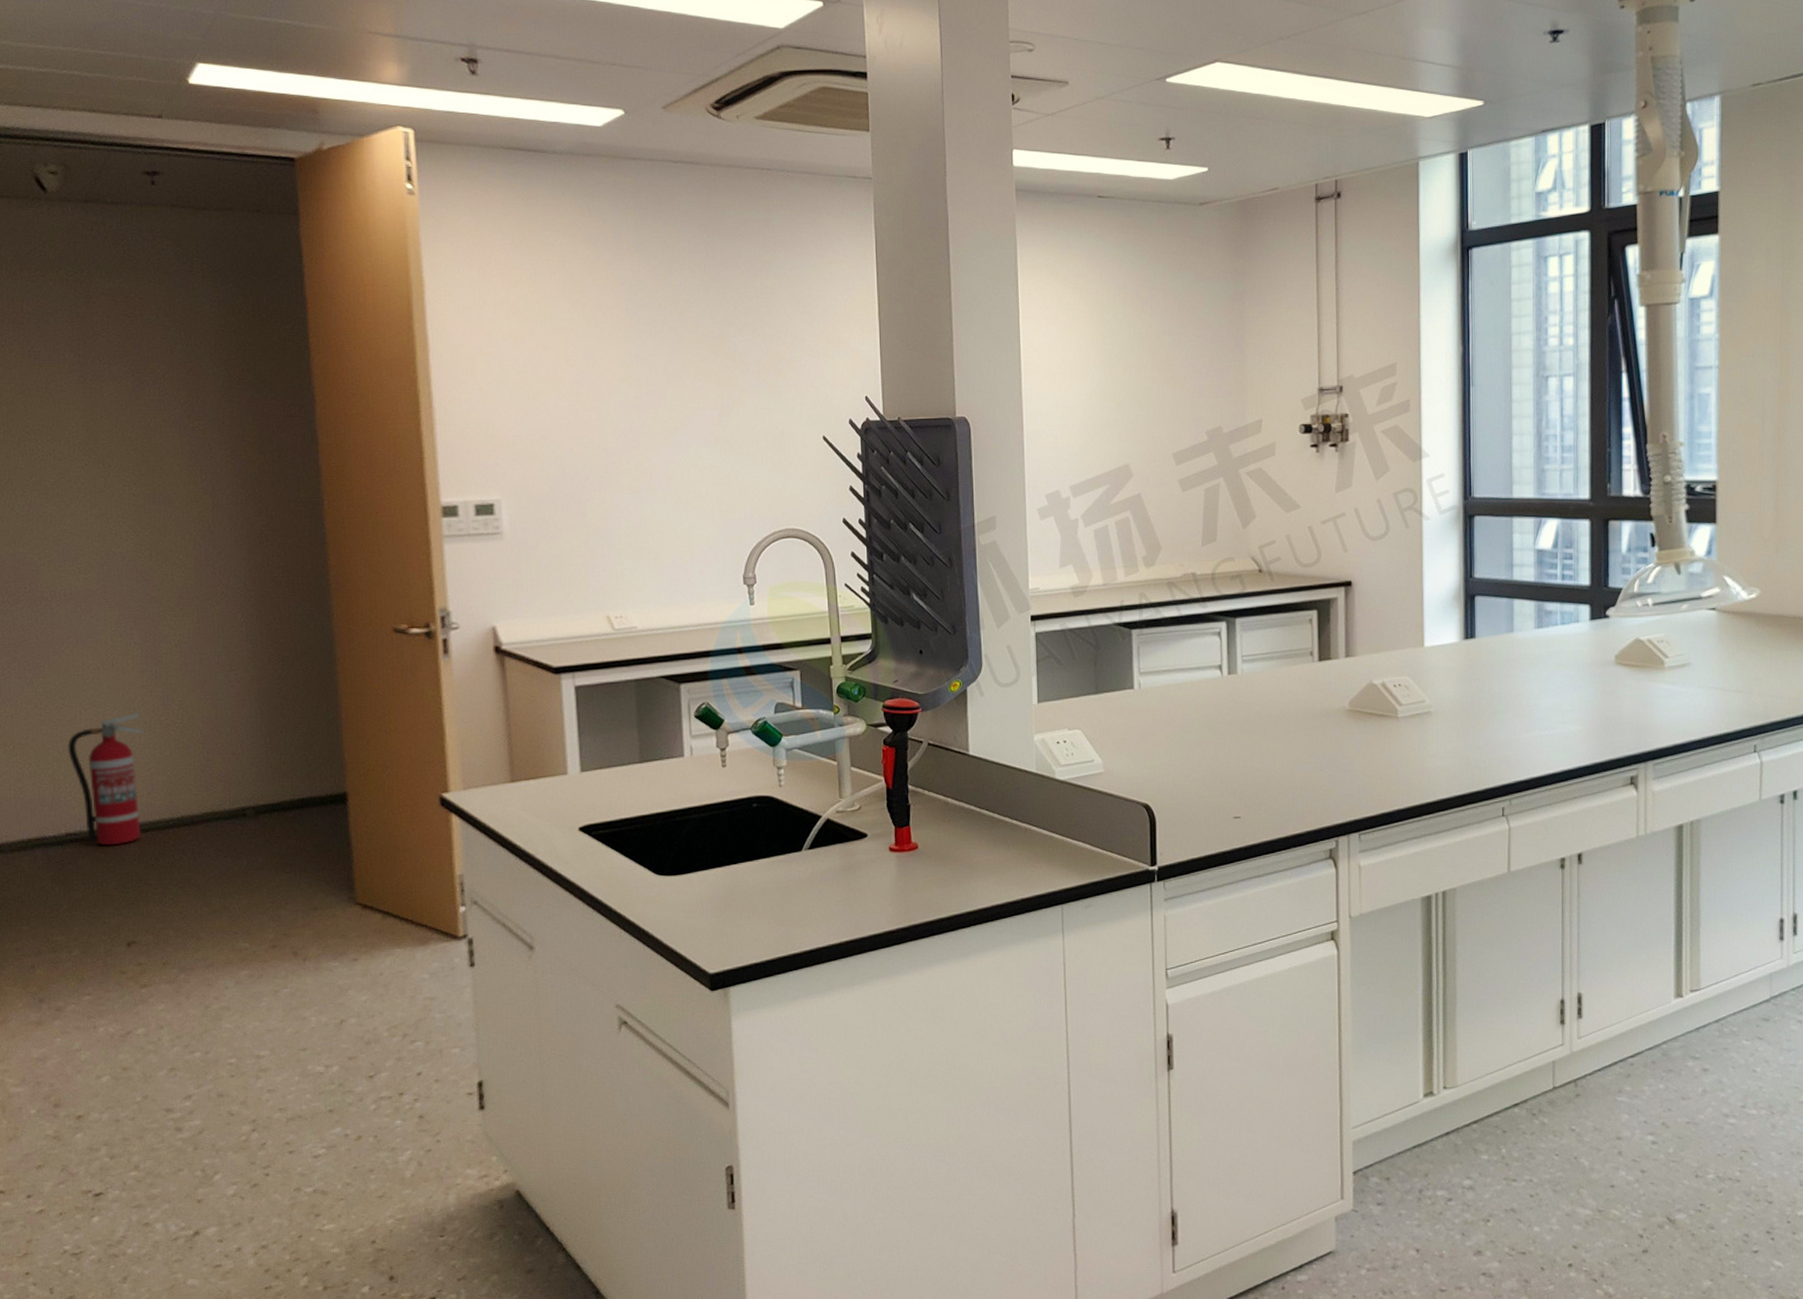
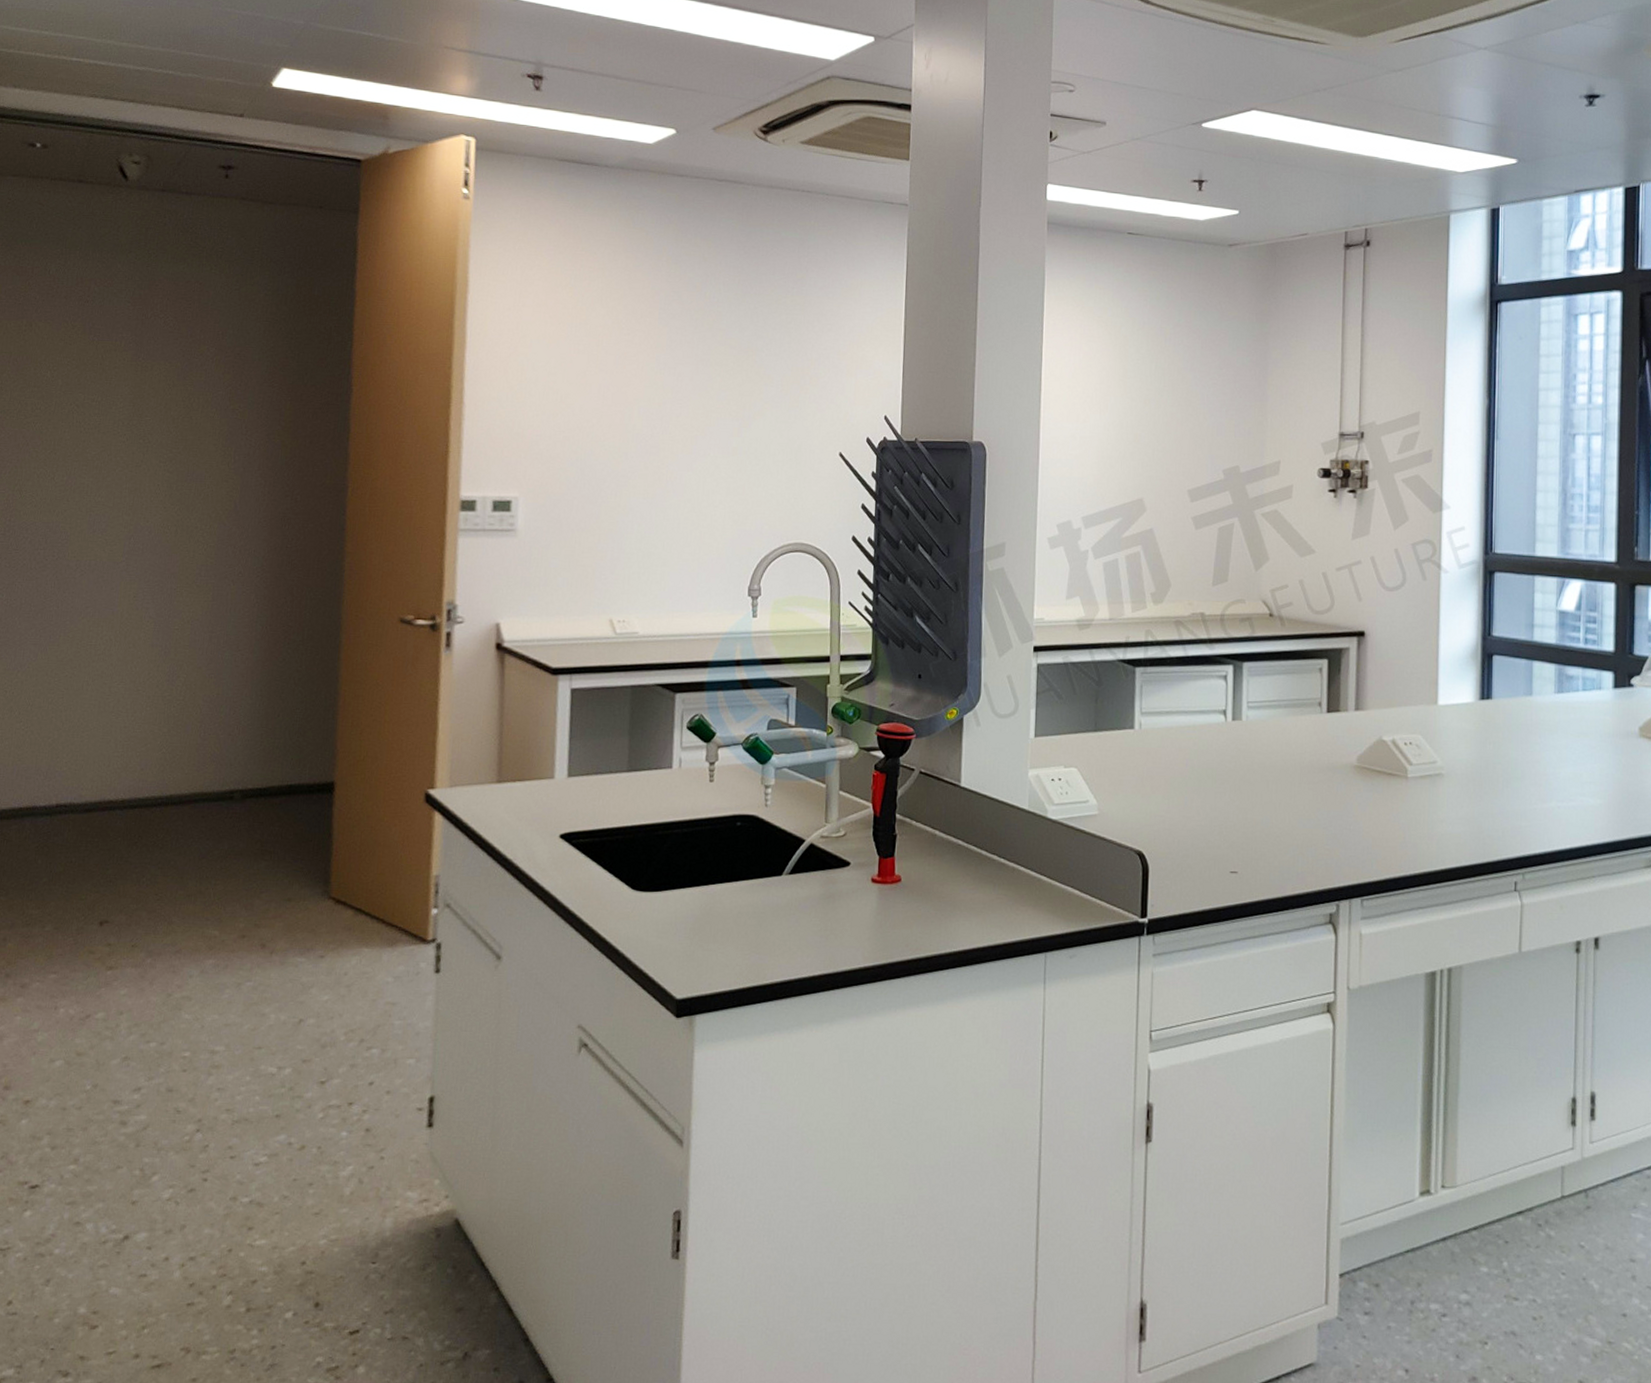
fire extinguisher: present [67,712,145,846] -> none [70,686,147,821]

